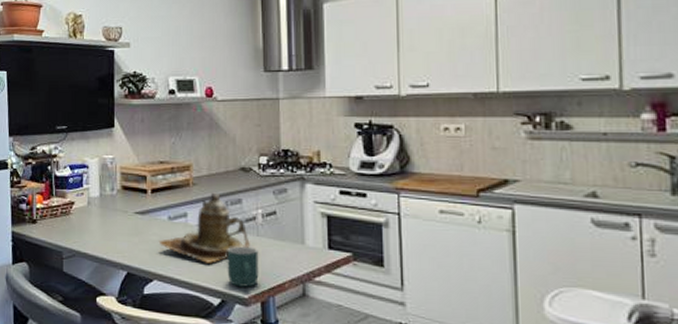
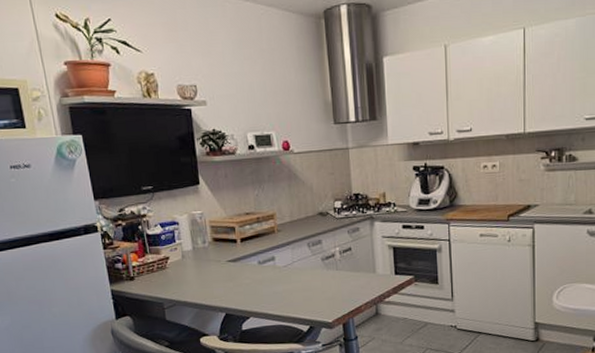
teapot: present [158,192,250,263] -> none [251,236,331,298]
mug: present [227,246,259,287] -> none [311,279,340,314]

